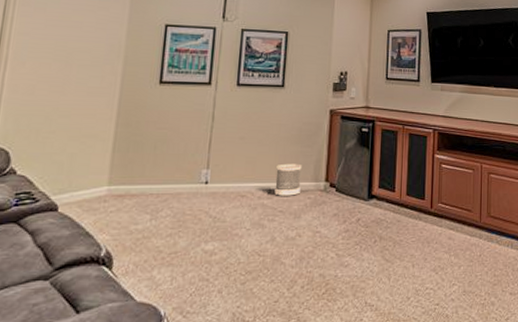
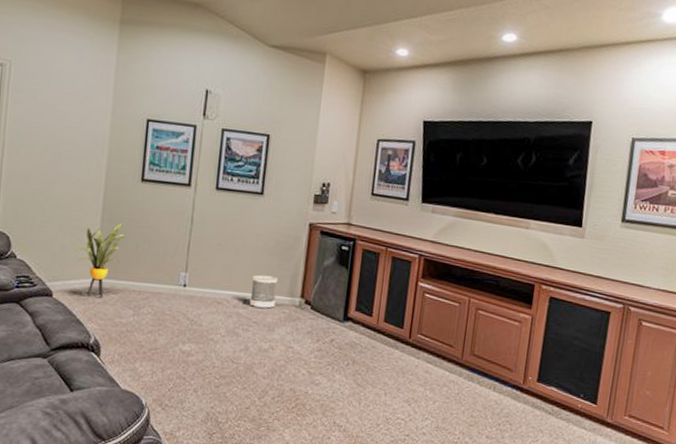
house plant: none [83,127,145,207] -> present [73,223,128,297]

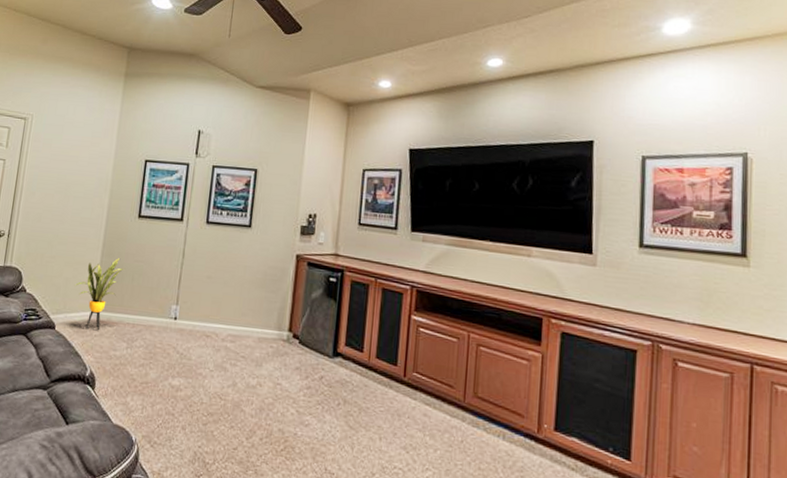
wastebasket: present [249,274,278,309] -> none [237,307,266,343]

